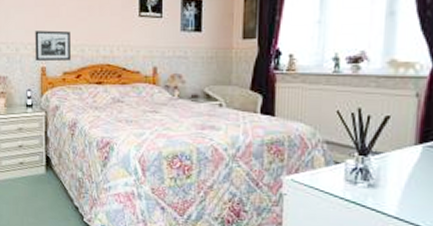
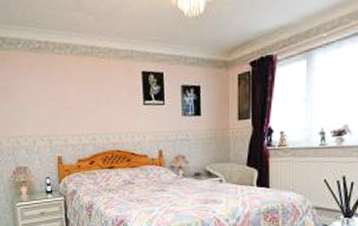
picture frame: present [35,30,71,61] -> none [50,122,84,151]

